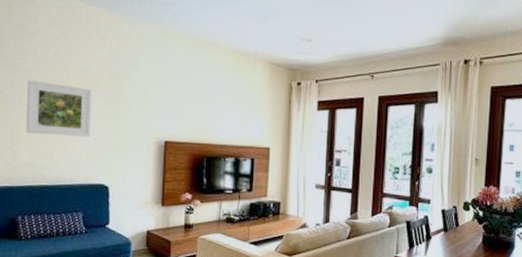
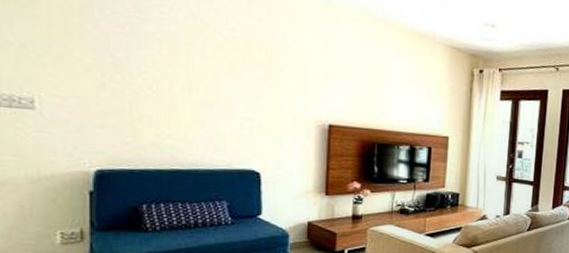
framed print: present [26,80,92,137] -> none [150,44,238,116]

